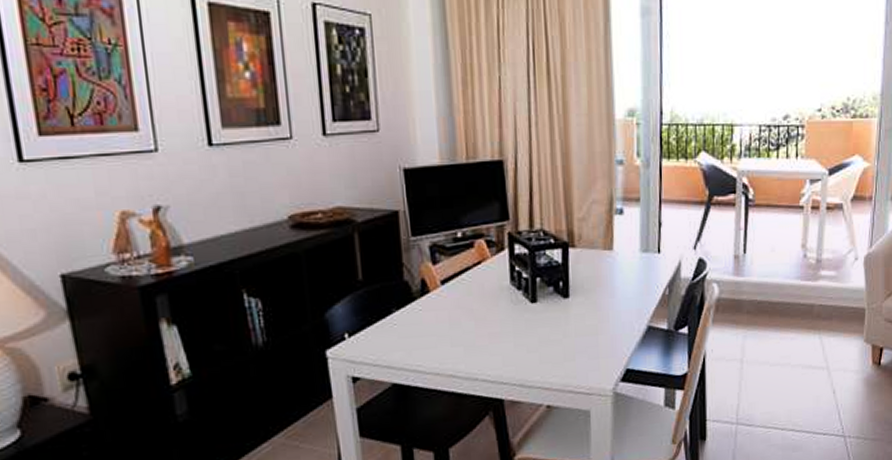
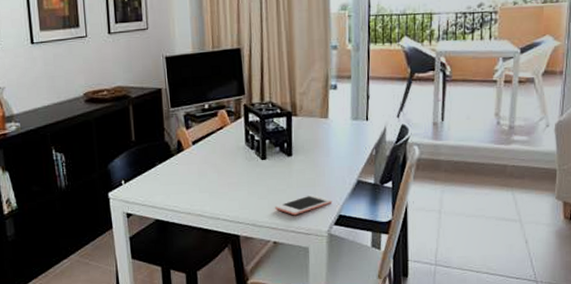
cell phone: none [548,345,618,372] -> present [275,194,333,216]

